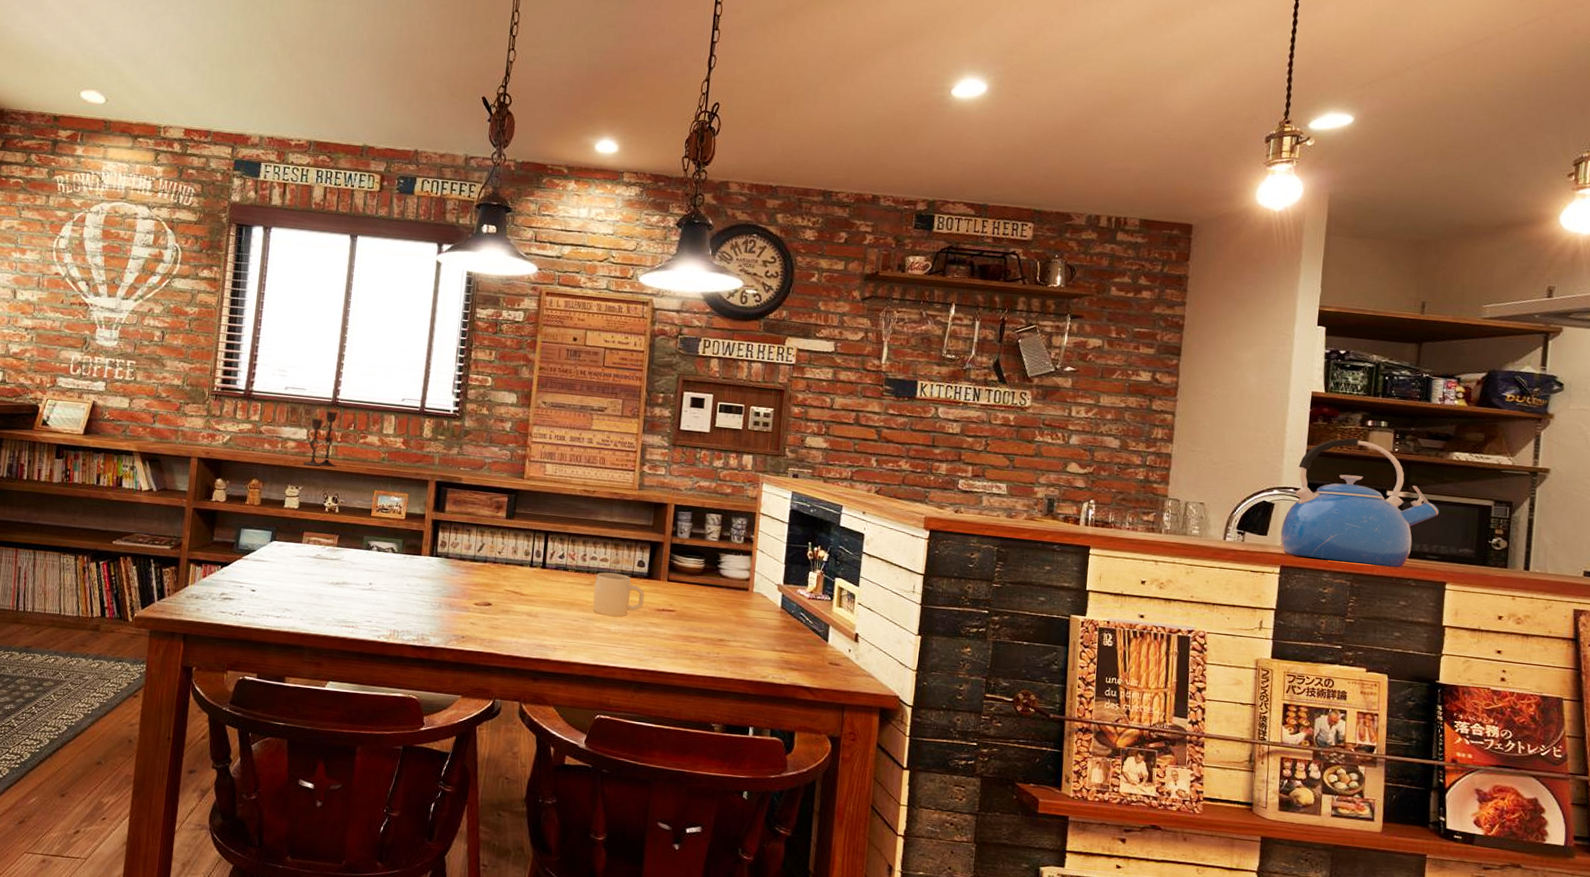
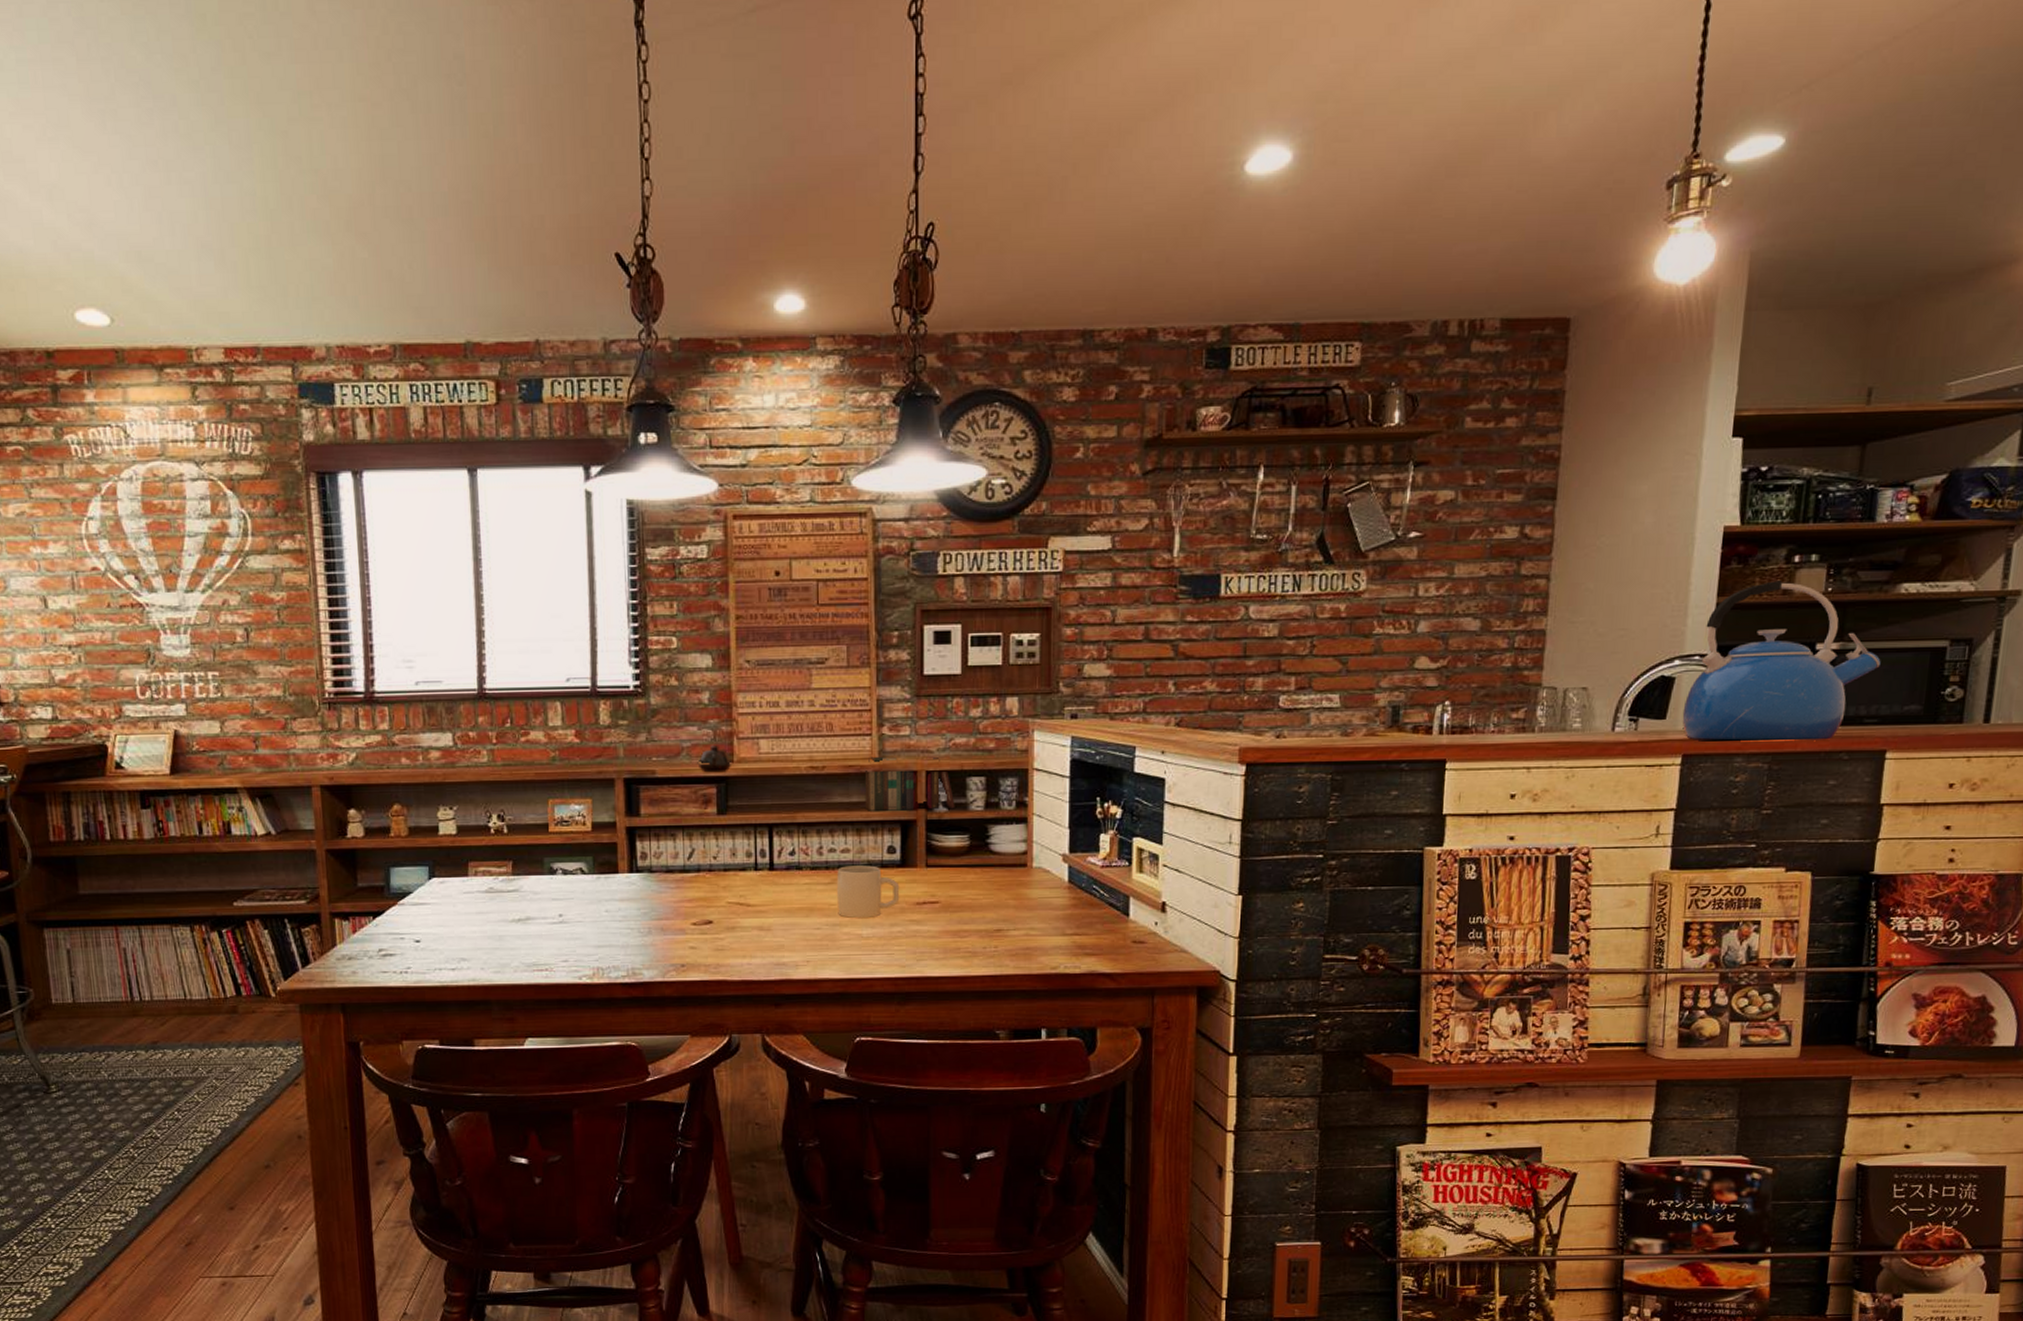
candlestick: present [303,411,337,468] -> none [454,706,497,779]
teapot: none [496,463,522,486] -> present [699,744,731,773]
books: none [623,488,696,538] -> present [864,756,955,811]

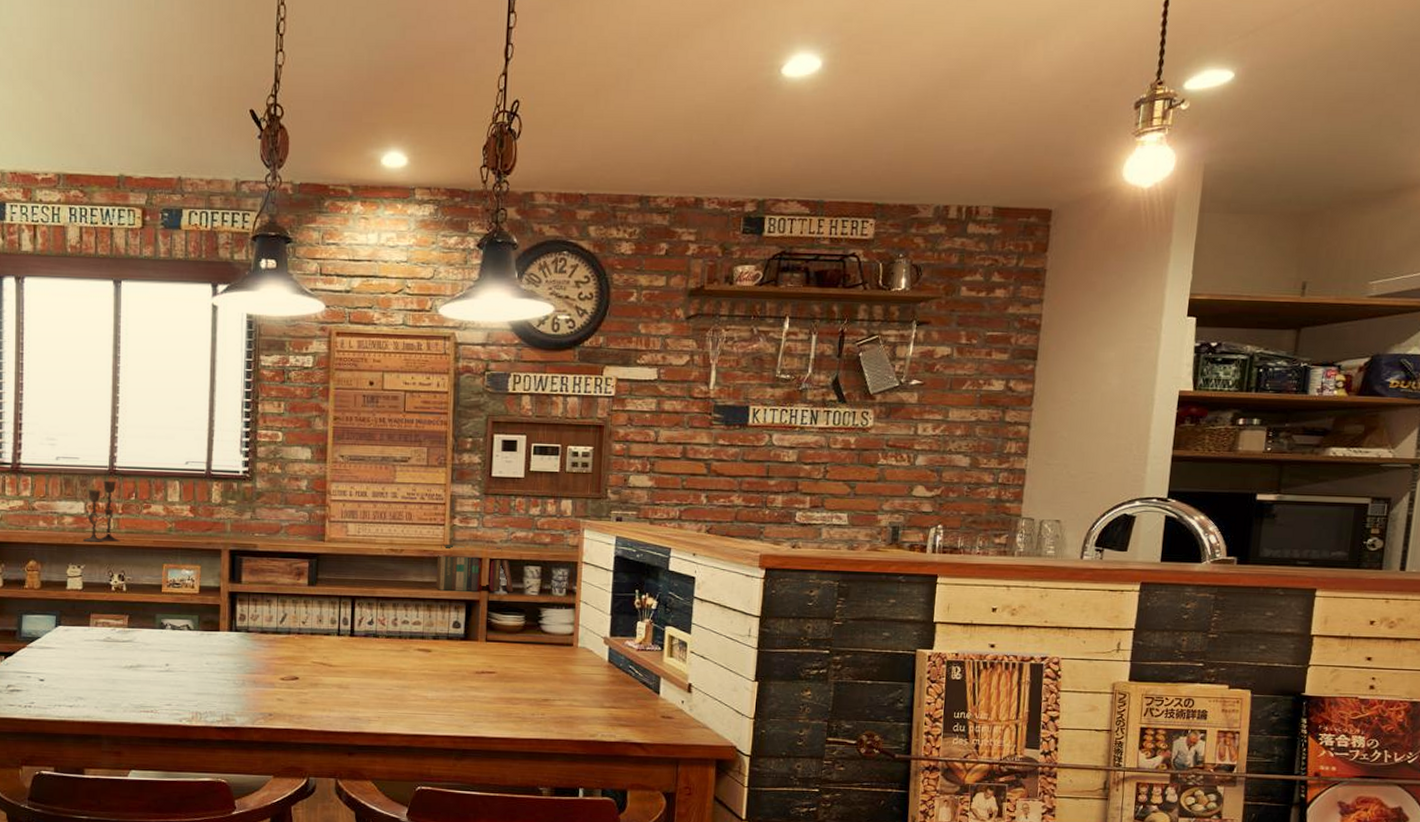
candlestick: none [454,706,497,779] -> present [83,480,121,543]
teapot: present [699,744,731,773] -> none [294,525,322,550]
mug: present [836,865,900,919] -> none [407,636,462,683]
kettle: present [1682,581,1881,741] -> none [1141,439,1312,577]

